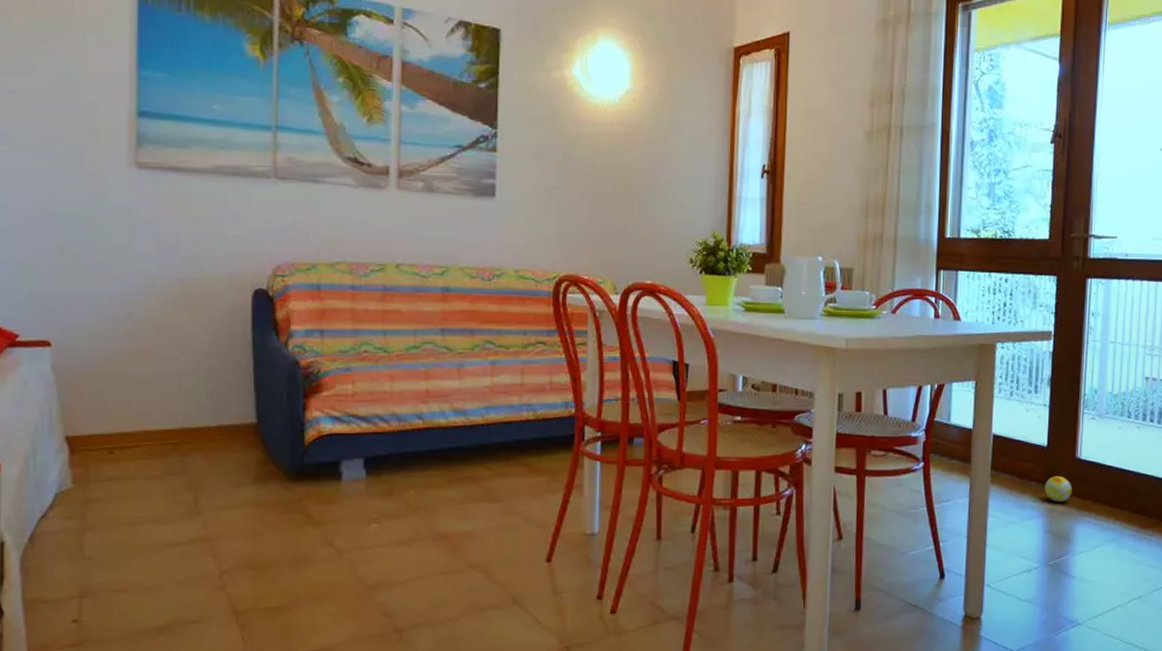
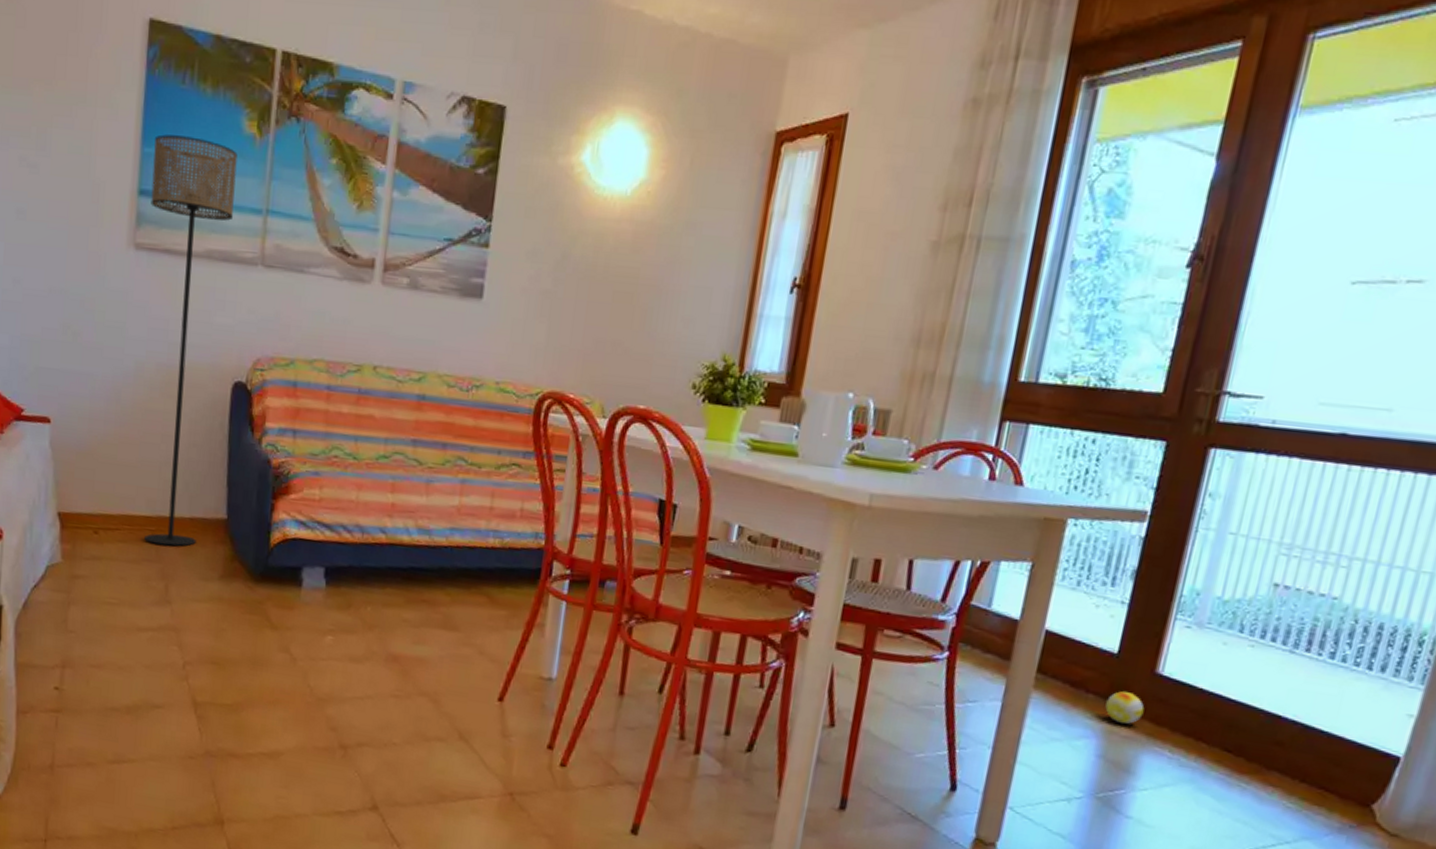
floor lamp: none [151,59,241,457] -> present [144,134,238,546]

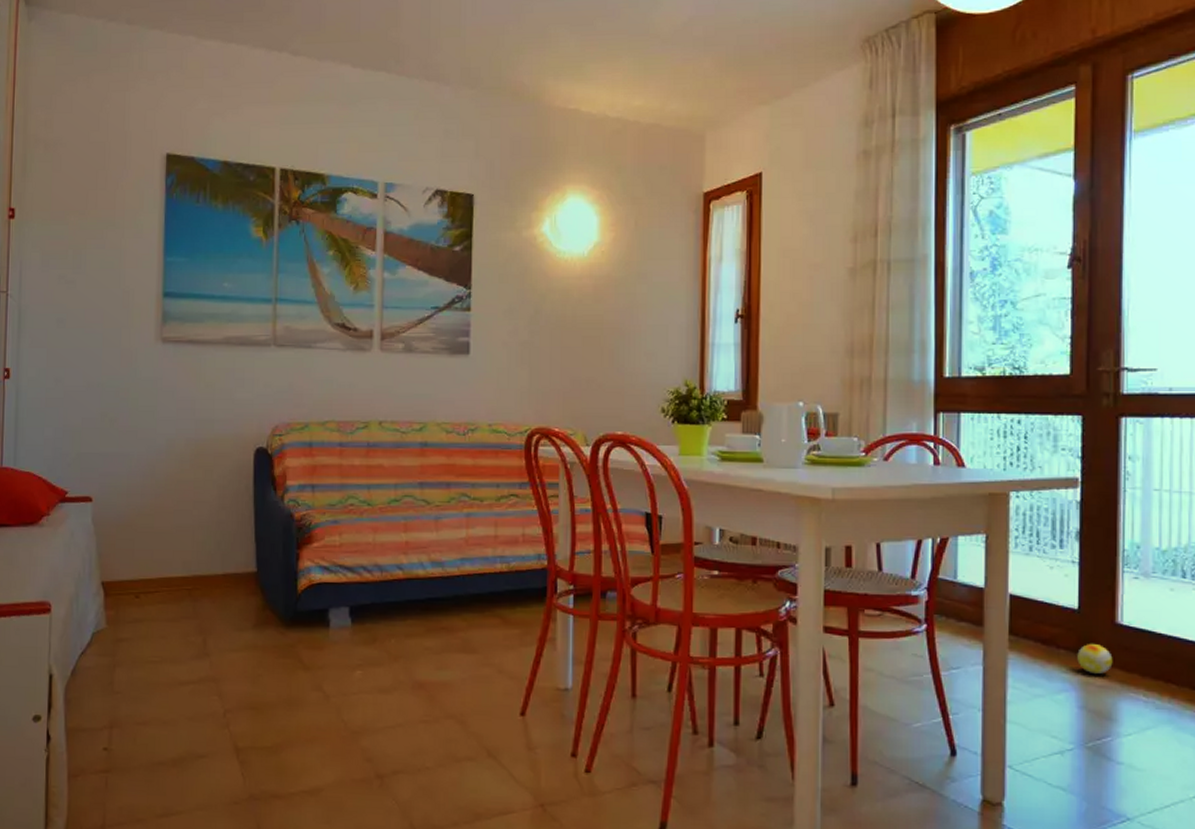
floor lamp: present [144,134,238,546] -> none [174,245,247,602]

